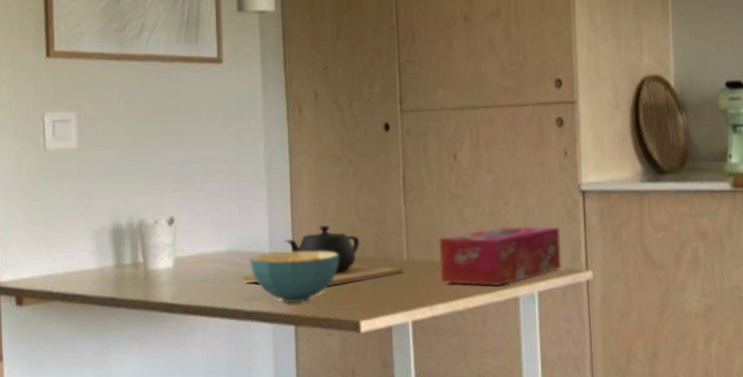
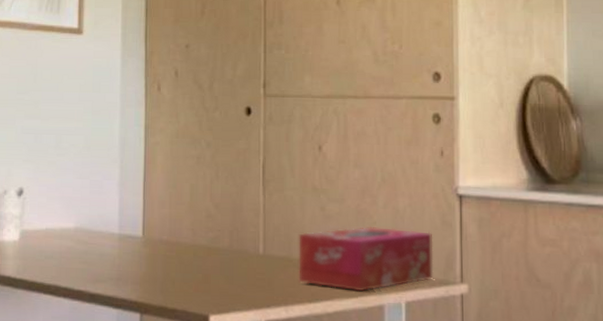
teapot: present [242,224,403,287] -> none [89,209,258,275]
cereal bowl: present [249,251,339,302] -> none [97,234,191,289]

